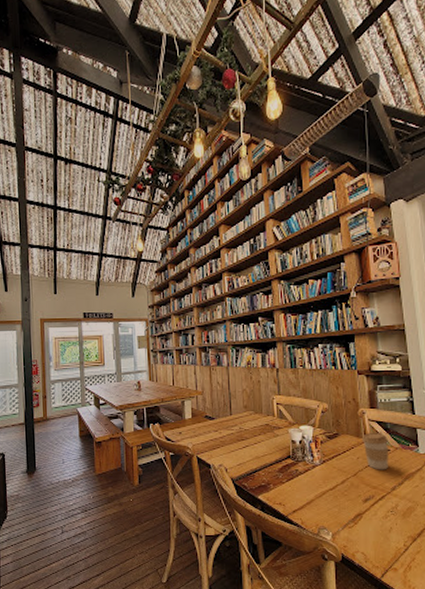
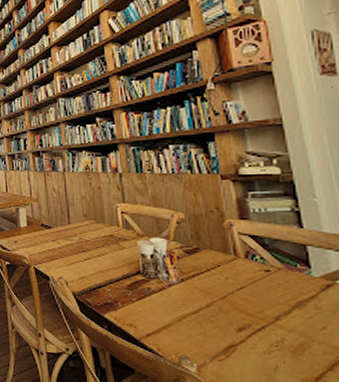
coffee cup: present [361,432,389,470] -> none [230,248,270,295]

